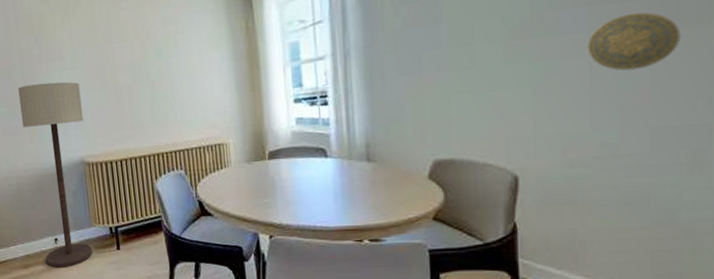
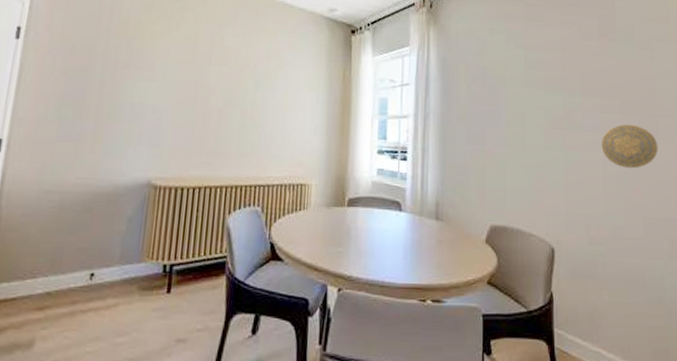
floor lamp: present [18,82,93,268] -> none [71,89,165,312]

